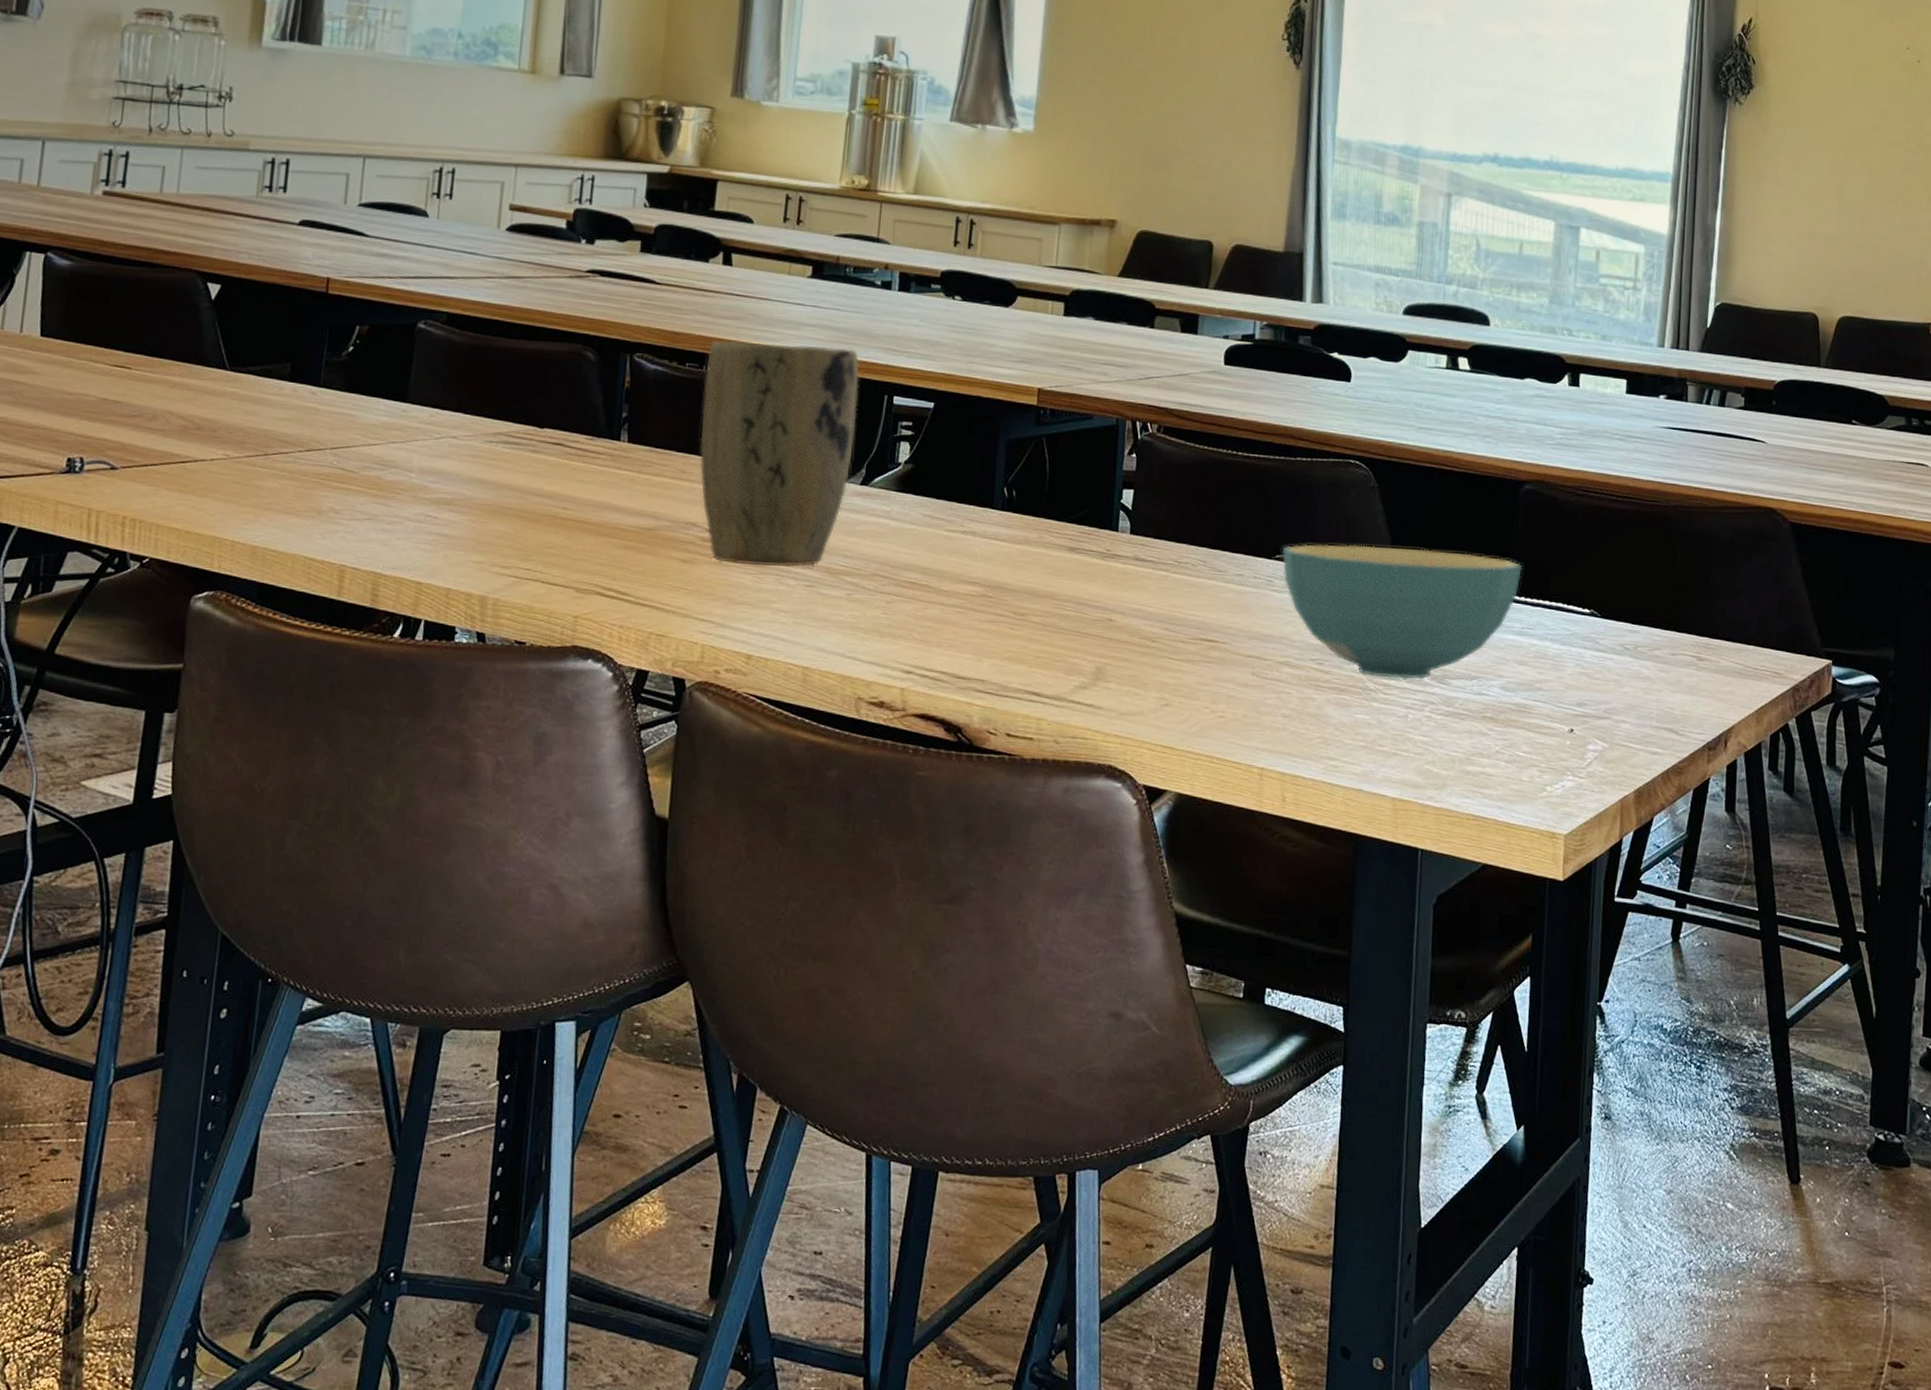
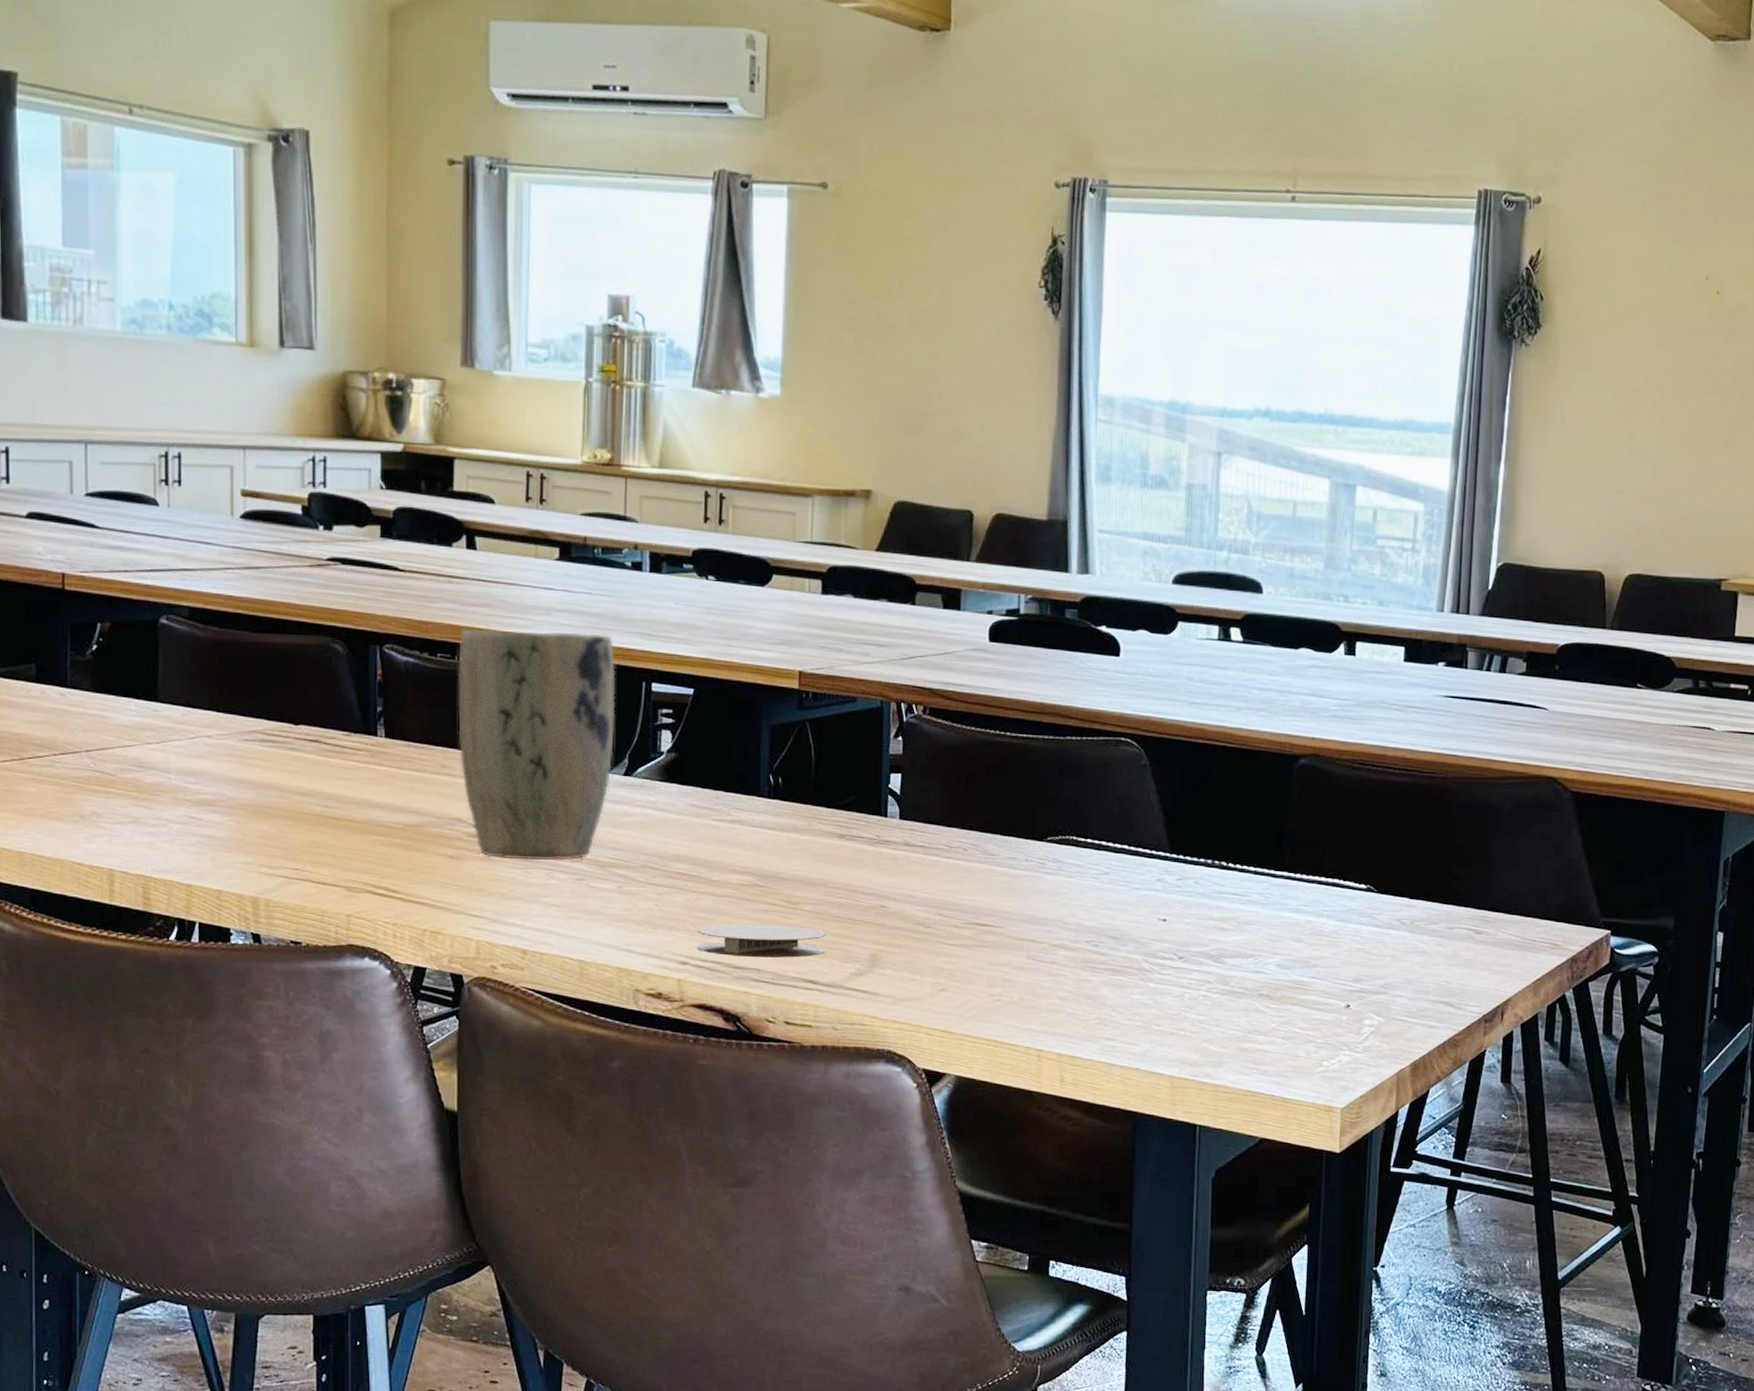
coaster: none [923,634,1052,670] -> present [697,924,826,959]
cereal bowl: present [1282,544,1523,679] -> none [1053,824,1299,959]

